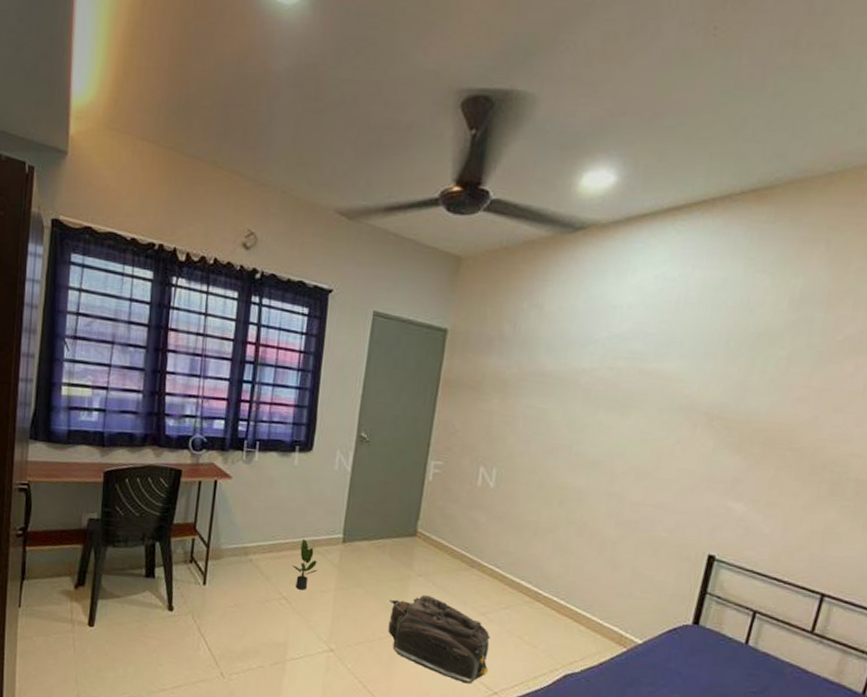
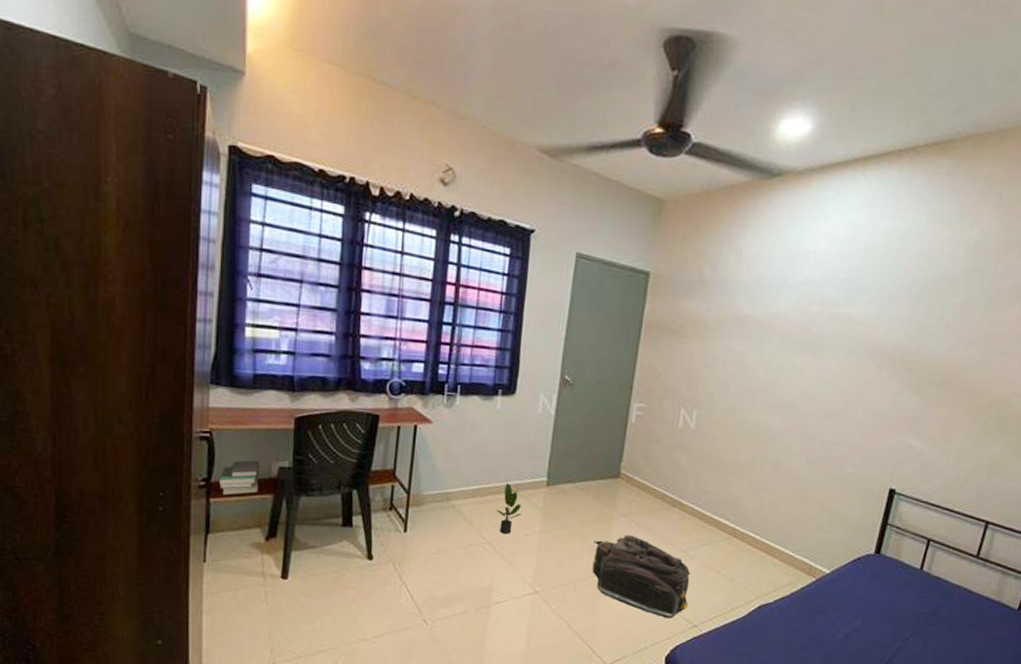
books: none [35,512,71,544] -> present [219,460,260,496]

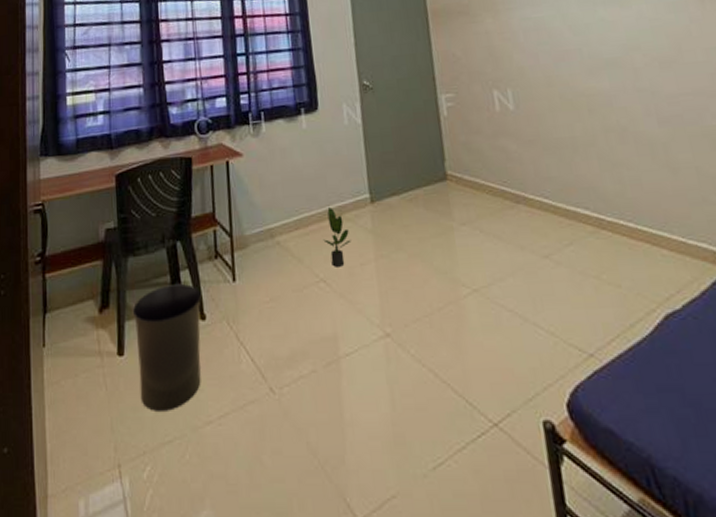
books: present [219,460,260,496] -> none [53,226,89,268]
waste bin: none [300,526,371,627] -> present [132,284,201,411]
duffel bag: present [592,535,691,619] -> none [438,246,575,349]

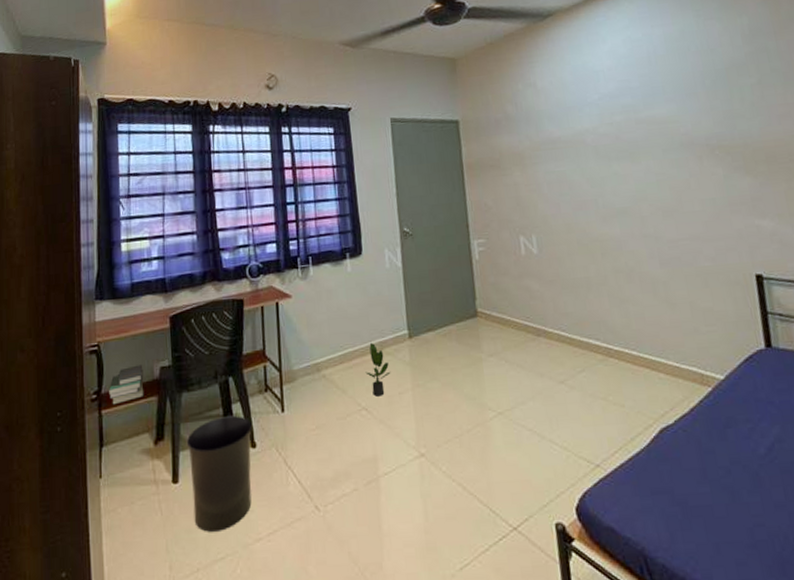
books: none [53,226,89,268] -> present [109,364,144,405]

